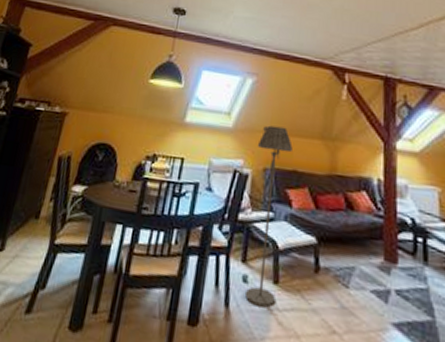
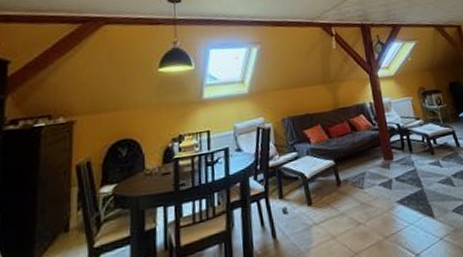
floor lamp: present [244,125,293,307] -> none [273,81,312,228]

